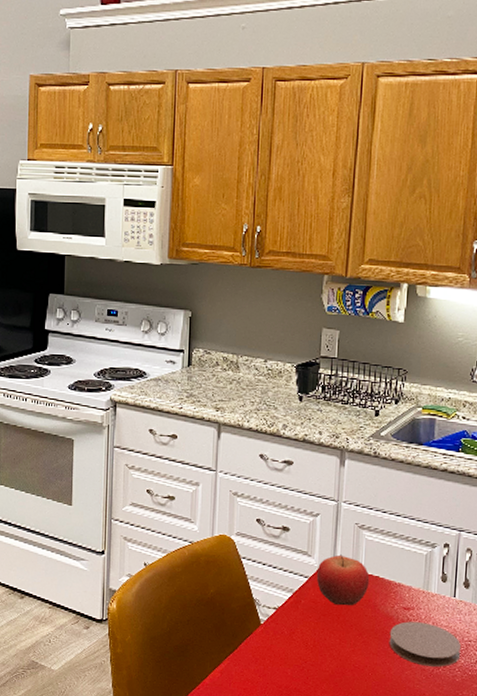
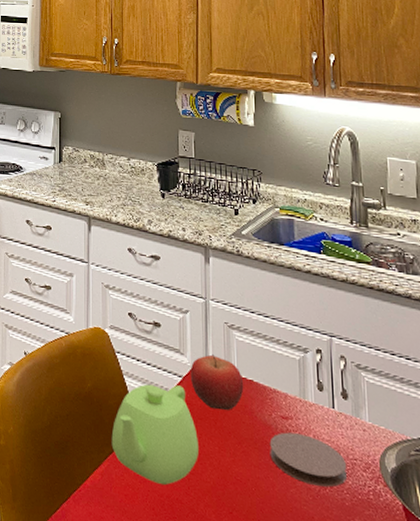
teapot: none [232,585,320,678] -> present [111,384,198,486]

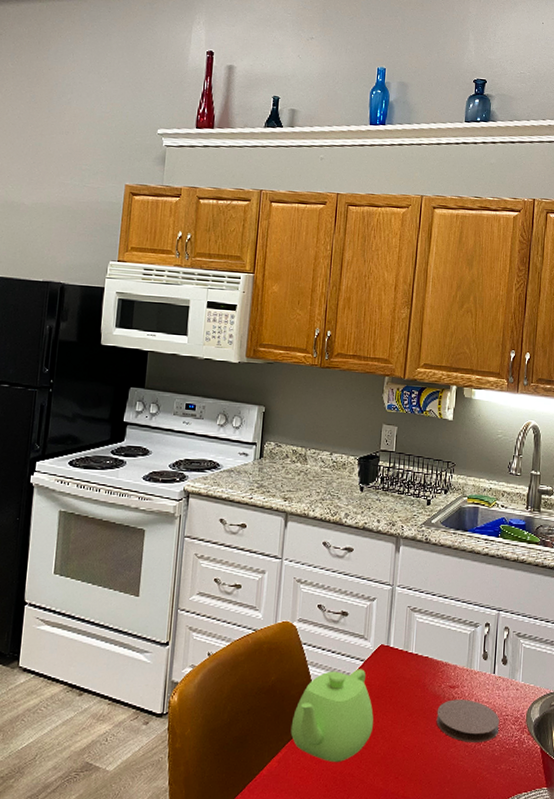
fruit: present [190,354,244,411] -> none [371,637,420,687]

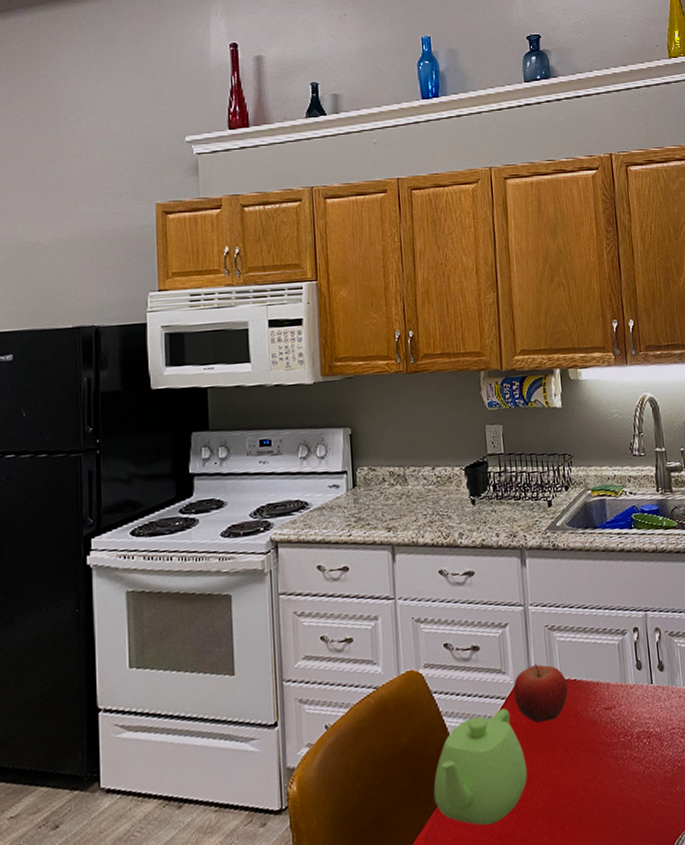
fruit: none [371,637,420,687] -> present [513,664,568,724]
coaster: present [436,699,500,742] -> none [595,719,667,770]

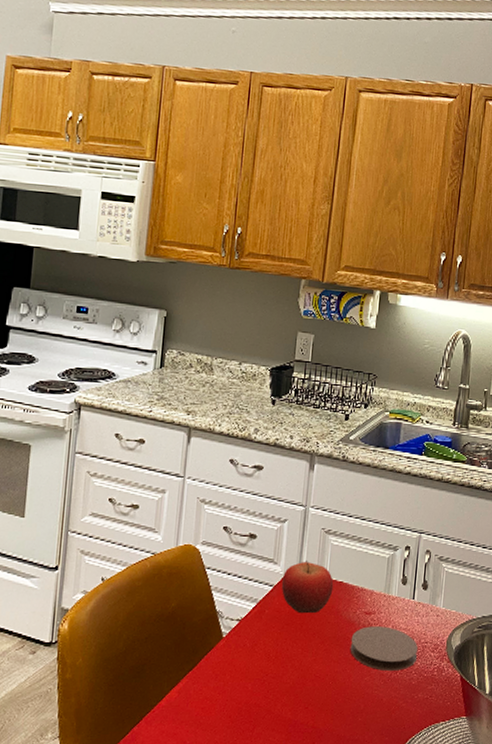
teapot: present [433,708,527,826] -> none [192,595,283,693]
coaster: none [595,719,667,770] -> present [350,626,419,671]

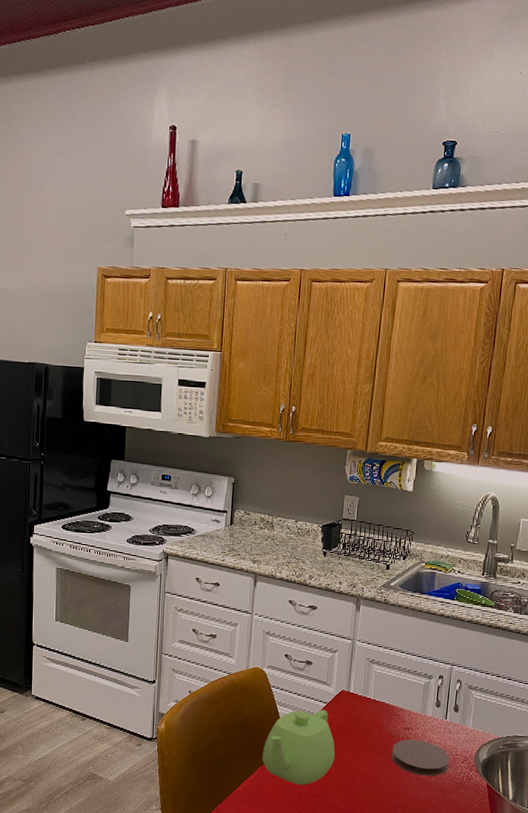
teapot: none [192,595,283,693] -> present [262,710,335,786]
fruit: present [281,561,334,614] -> none [333,684,377,727]

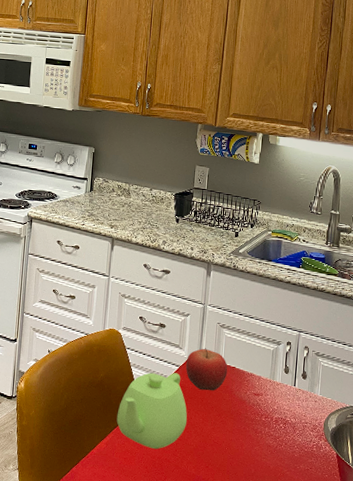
fruit: none [333,684,377,727] -> present [185,348,228,391]
coaster: present [391,739,450,776] -> none [242,405,300,444]

